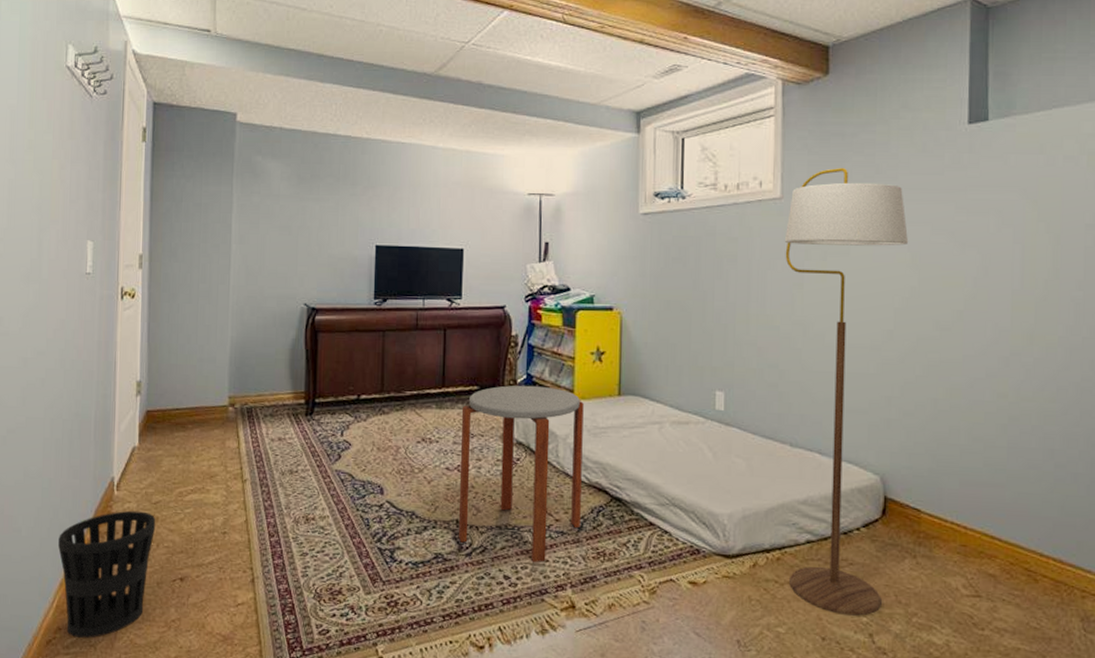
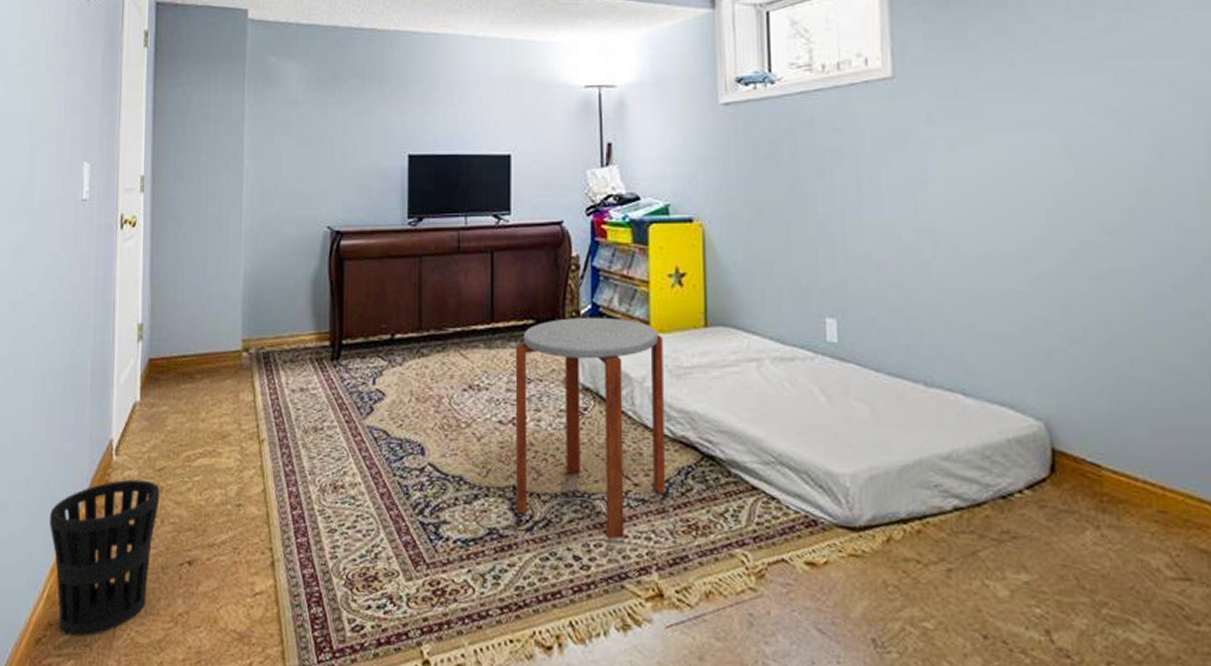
floor lamp: present [784,167,908,616] -> none [900,36,1059,607]

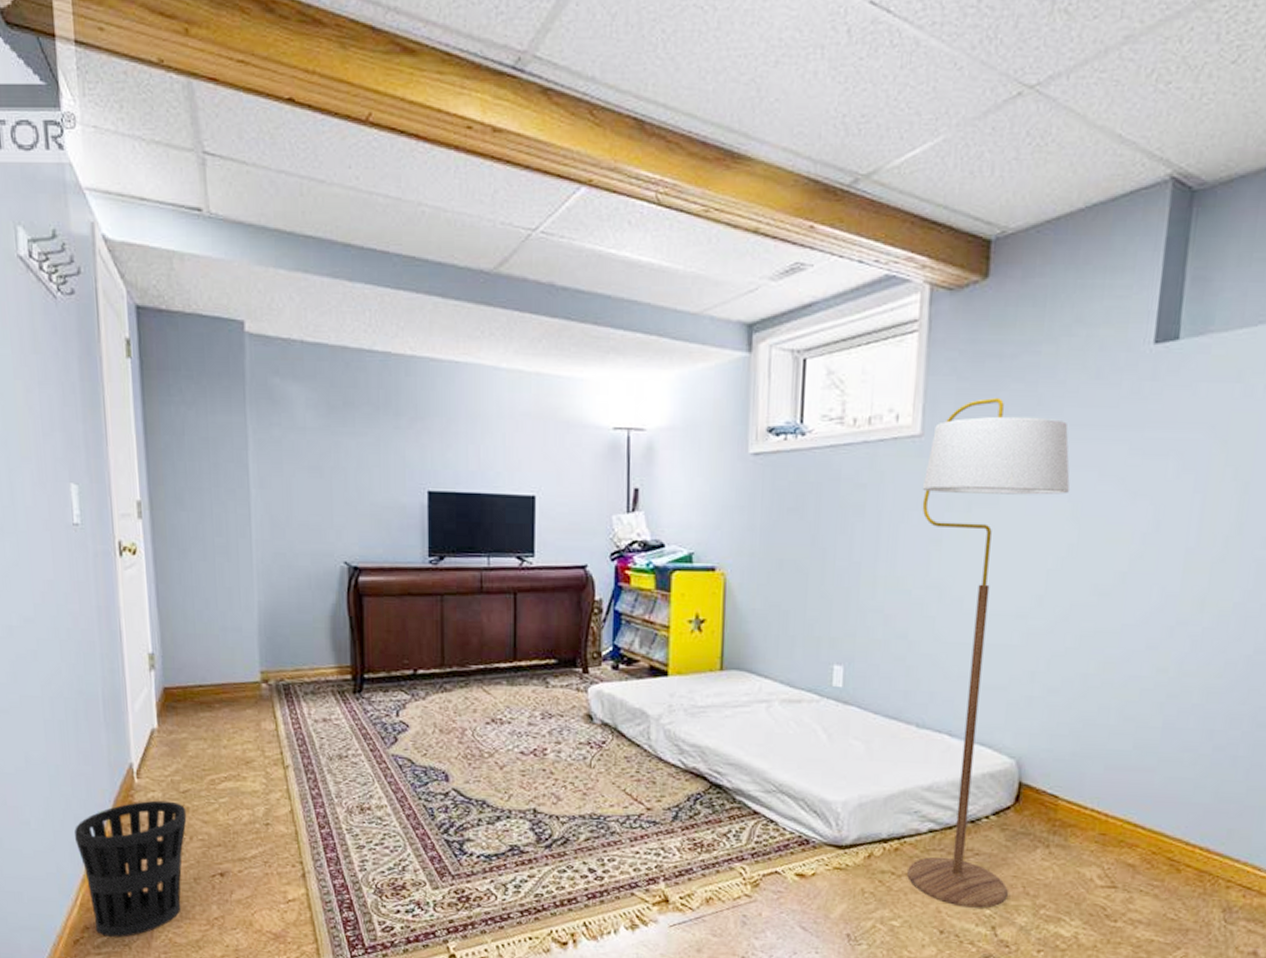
side table: present [515,317,665,540] -> none [536,658,680,855]
floor lamp: none [900,36,1059,607] -> present [907,397,1070,908]

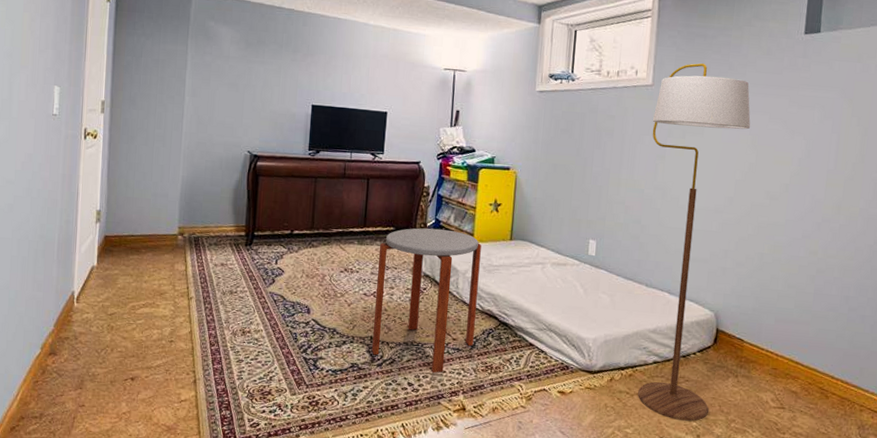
wastebasket: present [75,800,187,938] -> none [23,320,111,426]
side table: none [536,658,680,855] -> present [371,228,481,374]

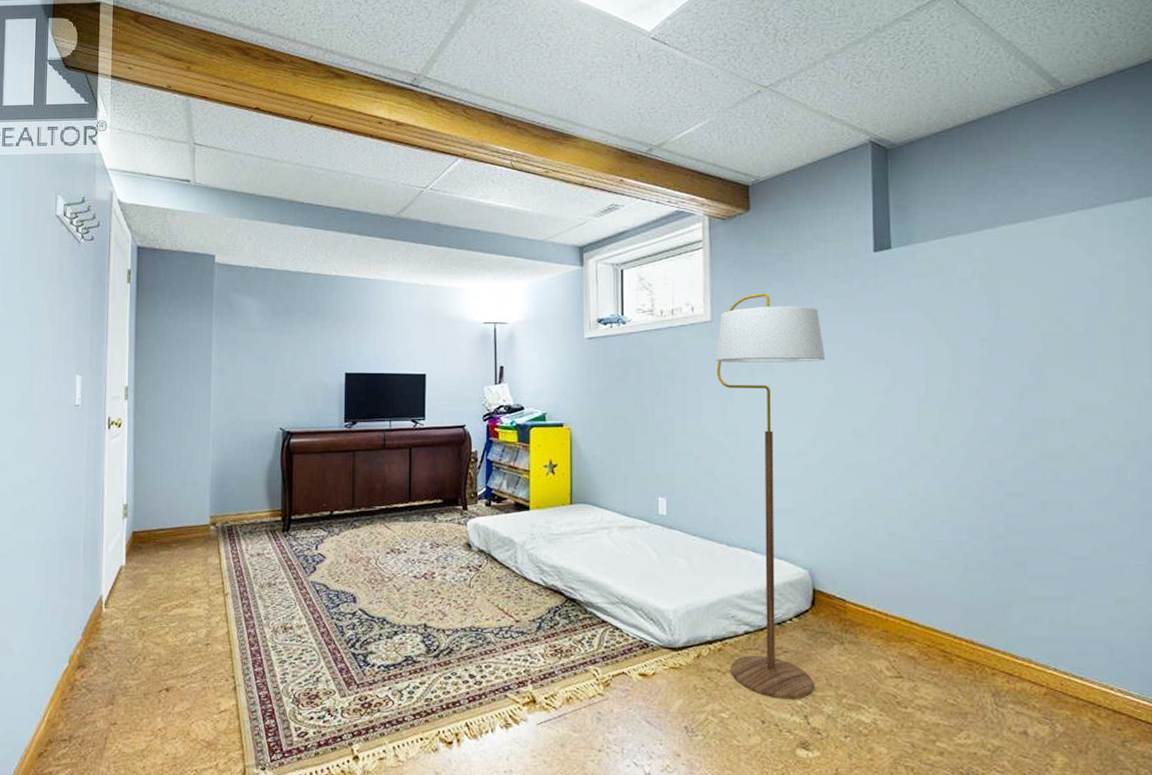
side table: present [371,228,481,374] -> none [426,497,539,662]

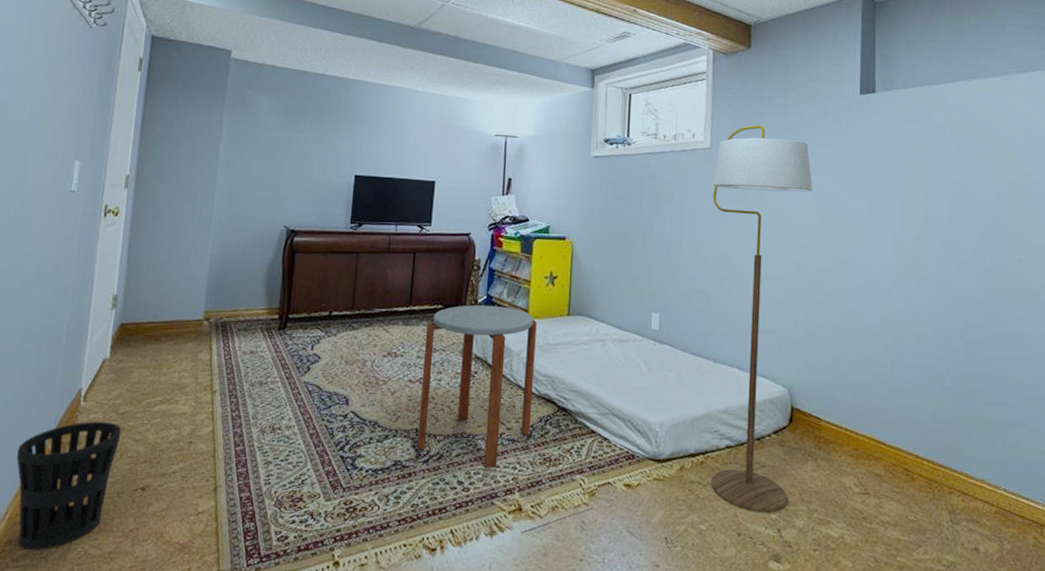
wastebasket: none [49,626,143,750] -> present [16,421,122,550]
side table: none [426,497,539,662] -> present [417,305,537,469]

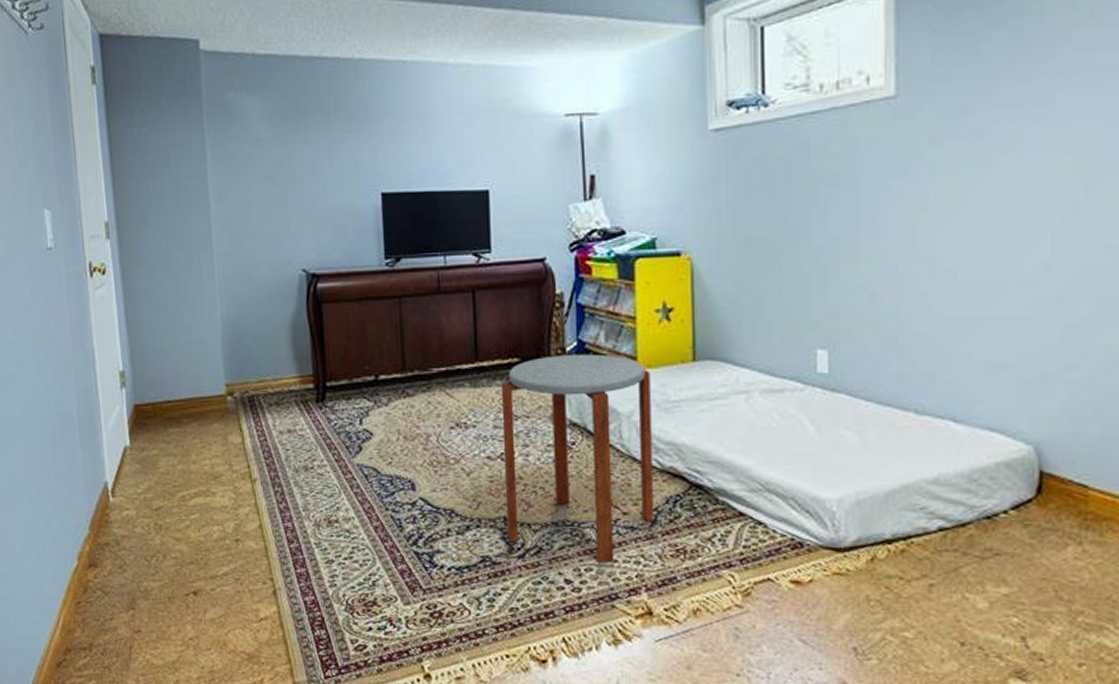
wastebasket: present [16,421,122,550] -> none [55,518,160,660]
floor lamp: present [711,125,812,513] -> none [901,48,1070,616]

